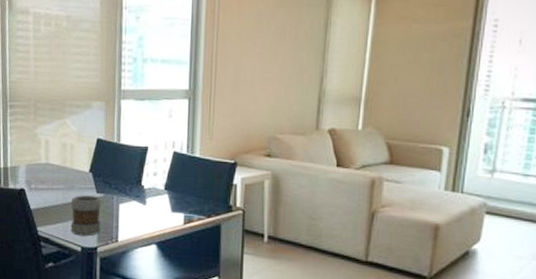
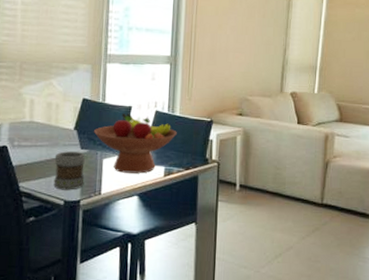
fruit bowl: none [108,154,197,221] -> present [93,113,177,174]

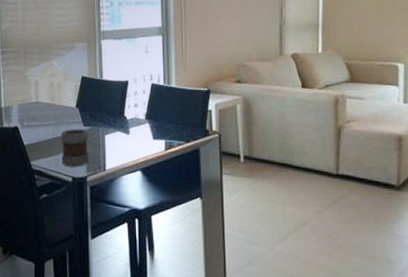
fruit bowl: present [93,113,177,174] -> none [93,88,175,148]

